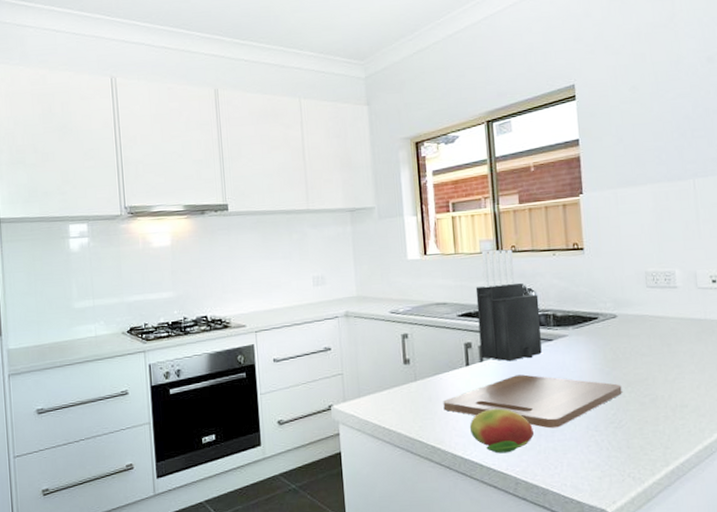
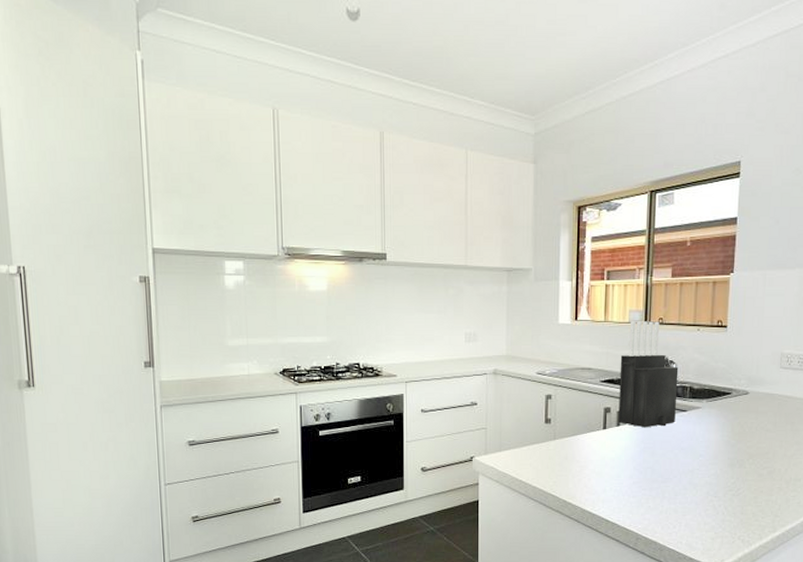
cutting board: present [443,374,622,429] -> none [578,441,744,492]
fruit: present [469,408,534,454] -> none [600,470,658,511]

